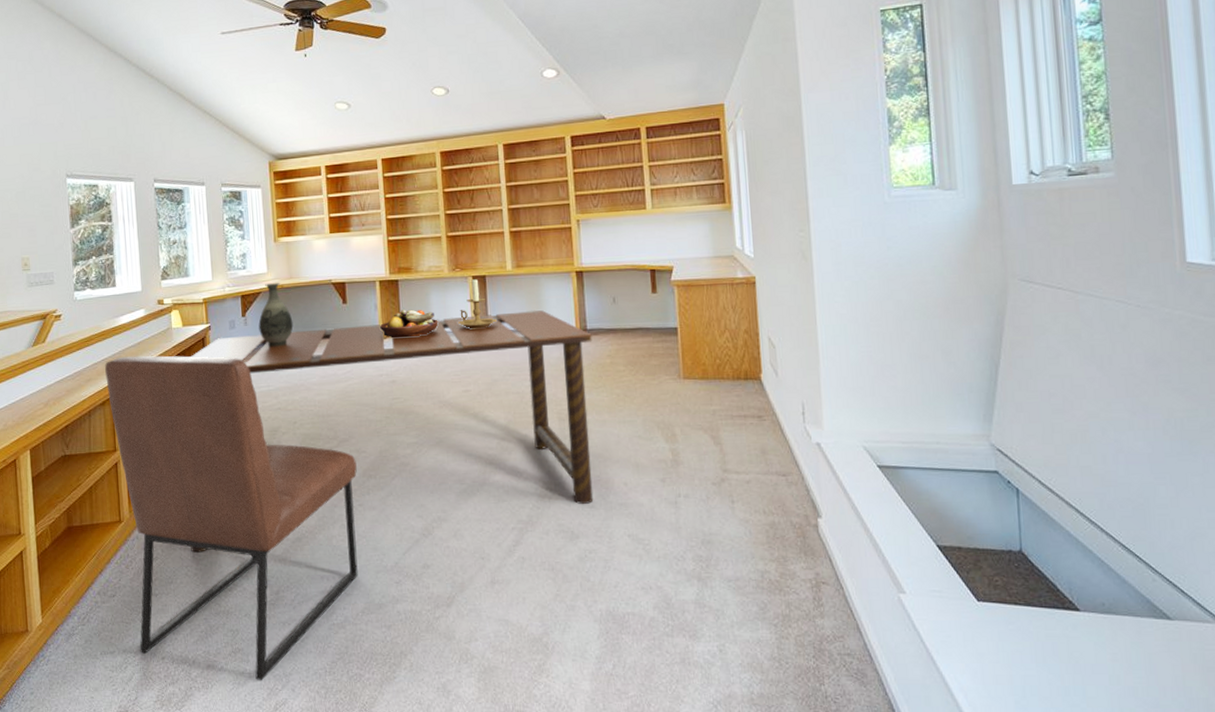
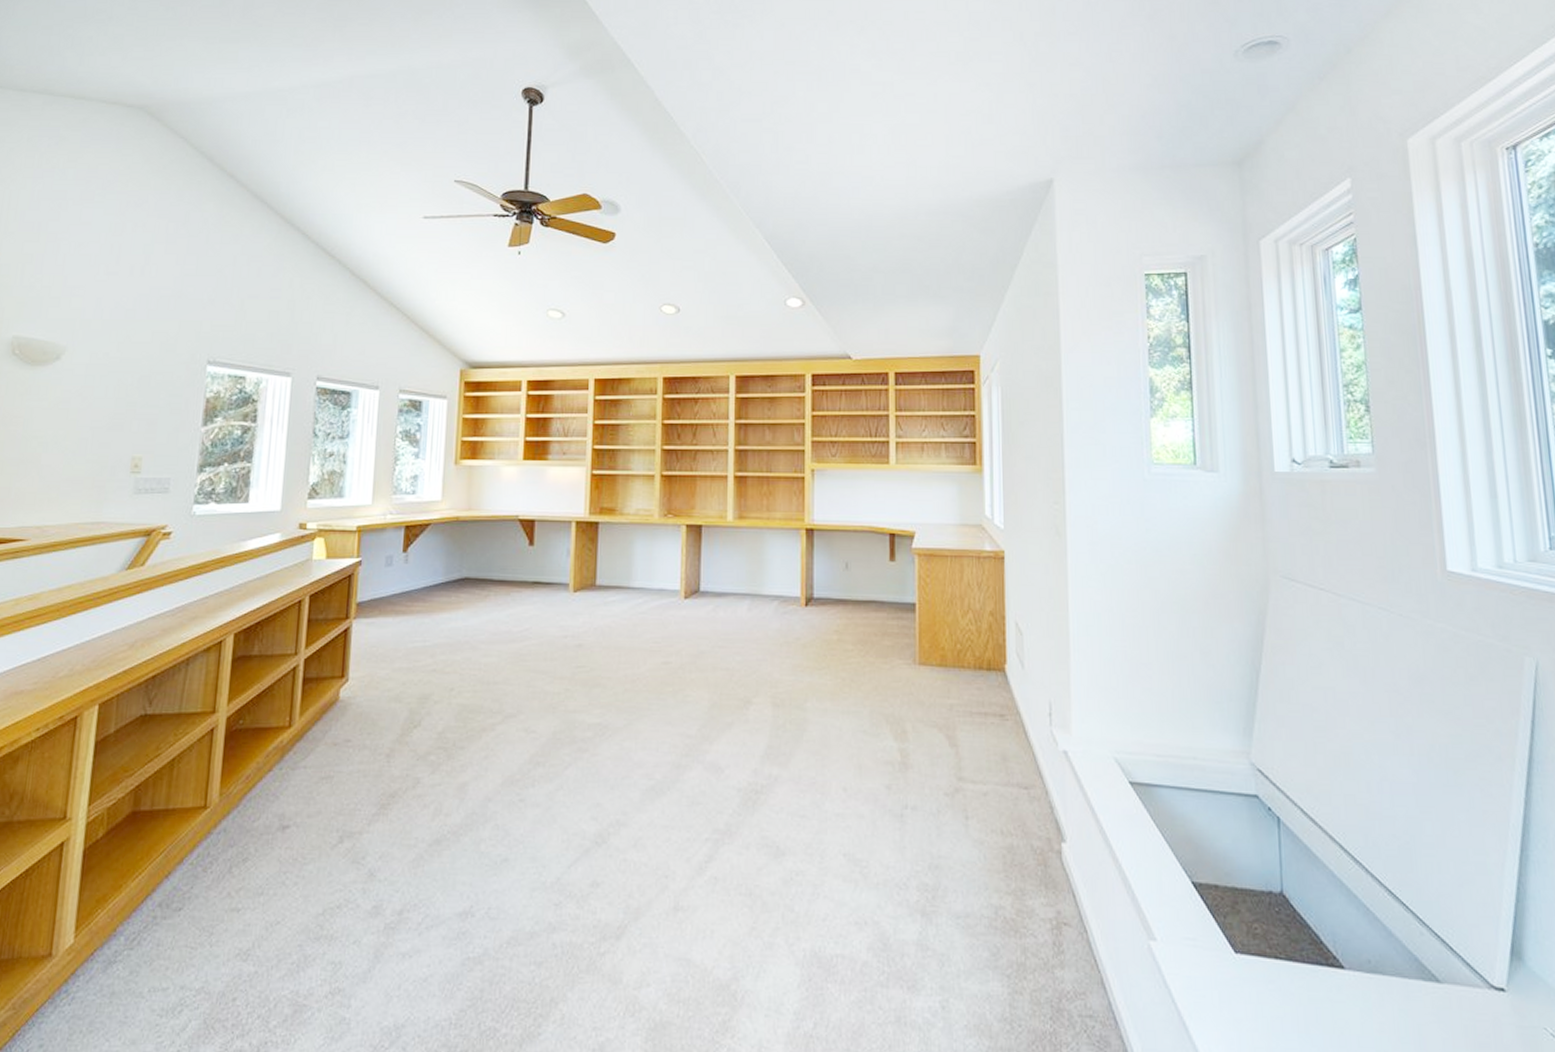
chair: present [105,356,358,680] -> none [203,591,523,1034]
dining table: present [191,310,594,553] -> none [294,571,819,854]
vase: present [258,282,294,347] -> none [421,513,466,593]
fruit bowl: present [379,309,439,338] -> none [570,558,641,593]
candle holder: present [458,278,498,329] -> none [665,527,711,588]

